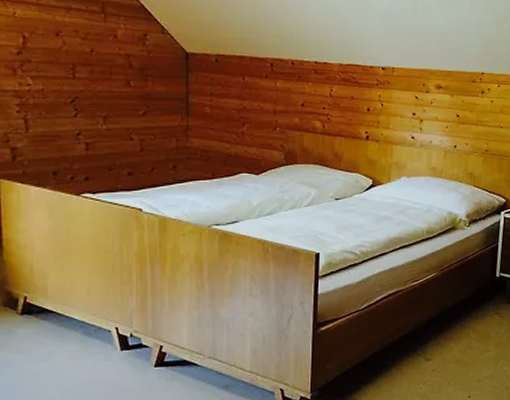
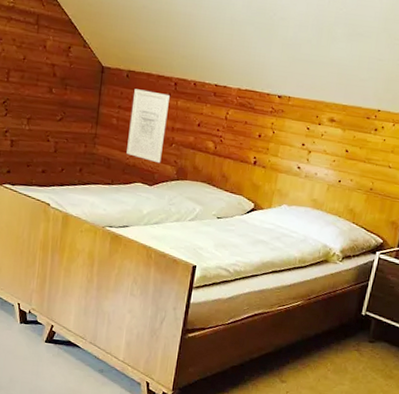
wall art: none [225,73,267,149] -> present [126,89,170,163]

